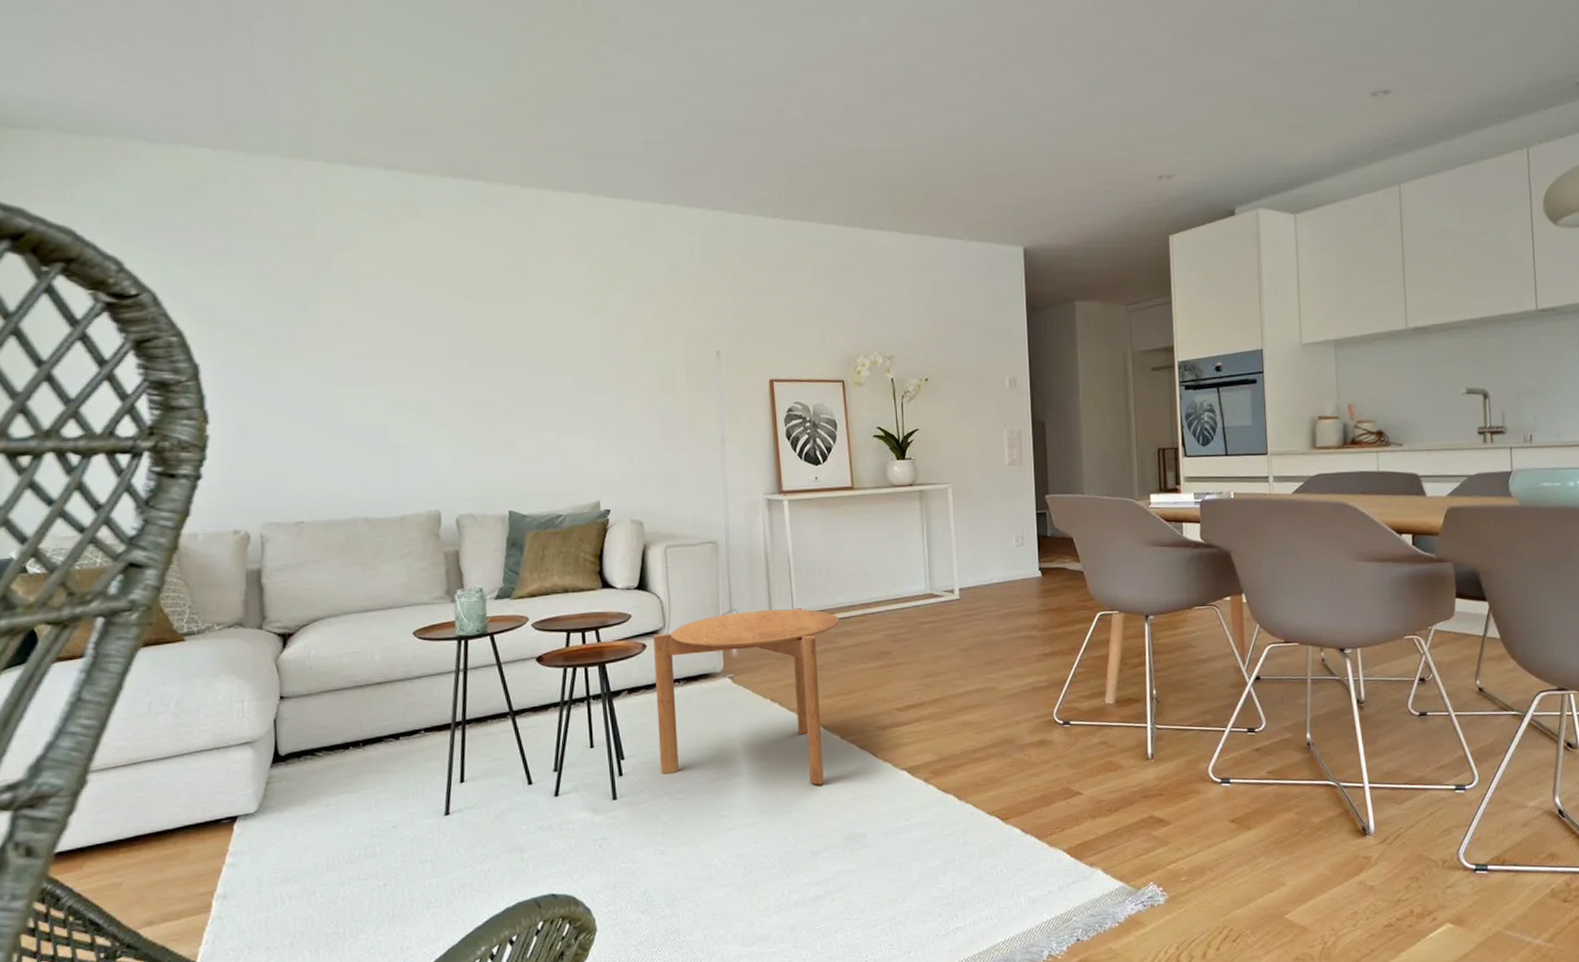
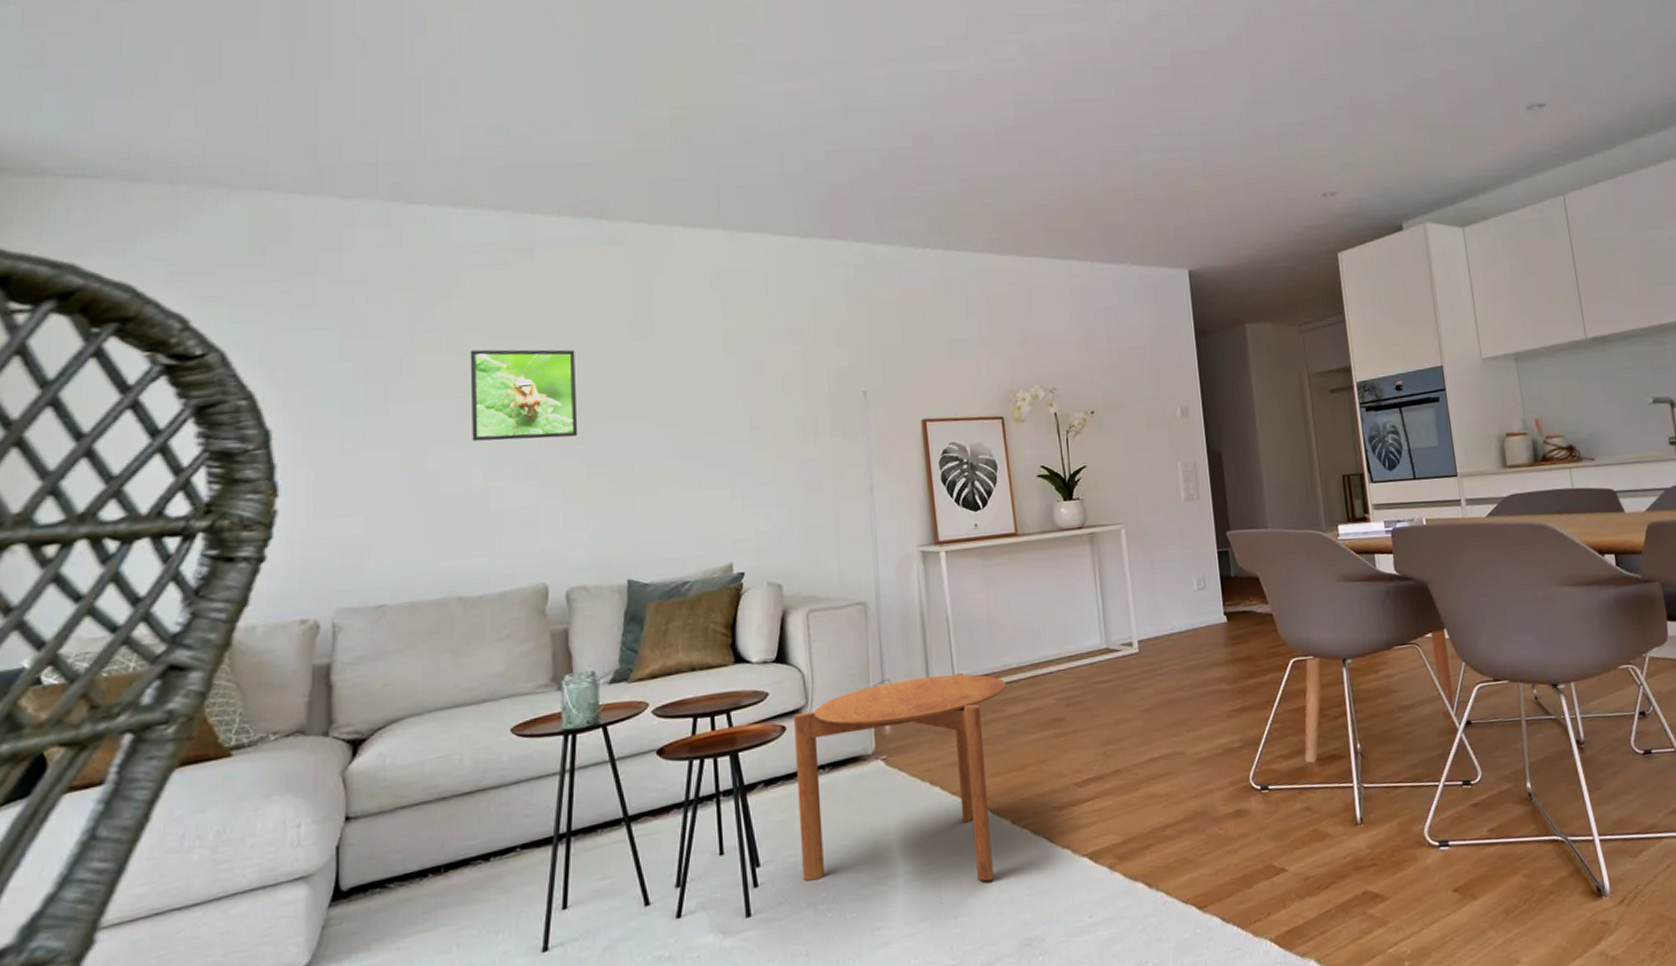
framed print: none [366,299,463,383] -> present [470,349,578,442]

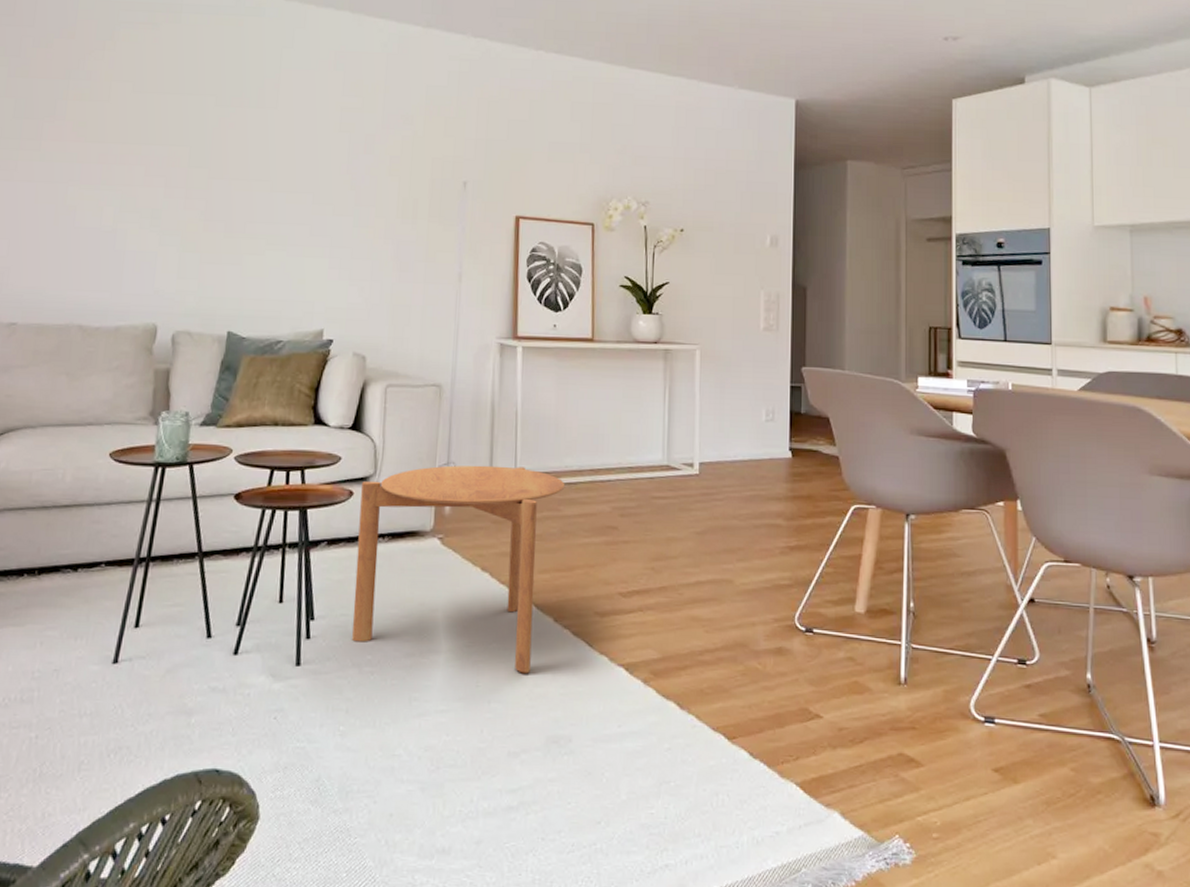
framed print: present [470,349,578,442] -> none [107,100,206,191]

